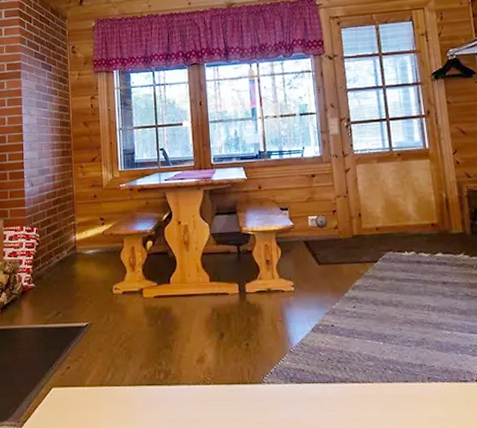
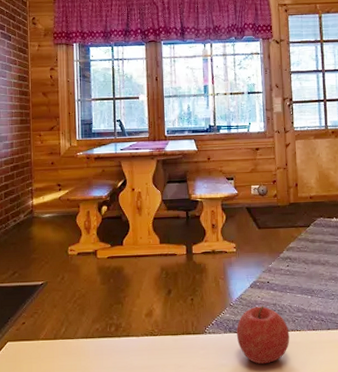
fruit: none [298,352,361,421] -> present [236,305,290,365]

